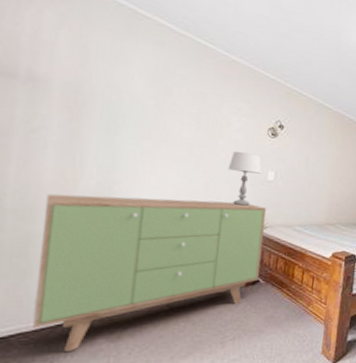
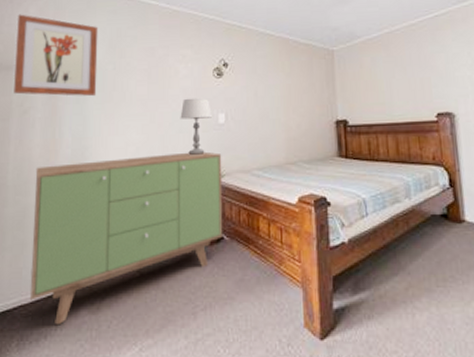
wall art: none [17,13,140,130] -> present [14,14,99,97]

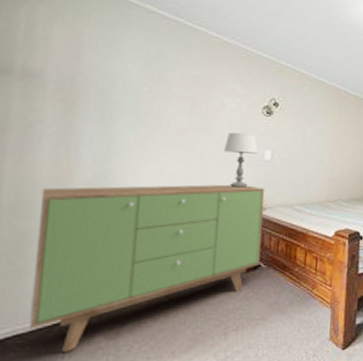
wall art: present [14,14,99,97] -> none [12,10,133,119]

